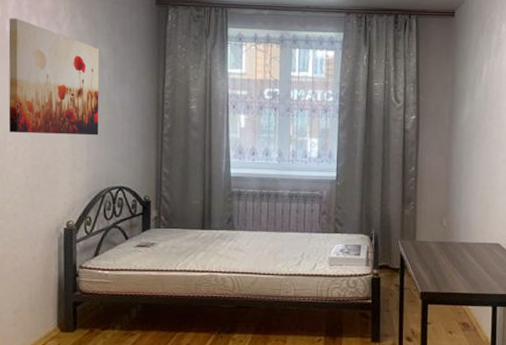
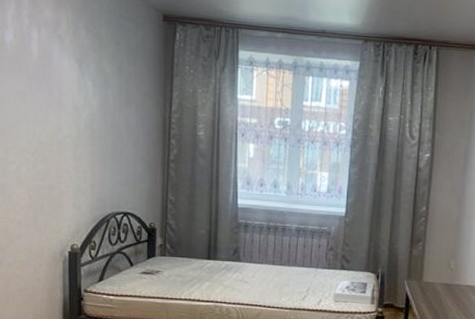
wall art: present [8,18,100,135] -> none [8,28,104,158]

